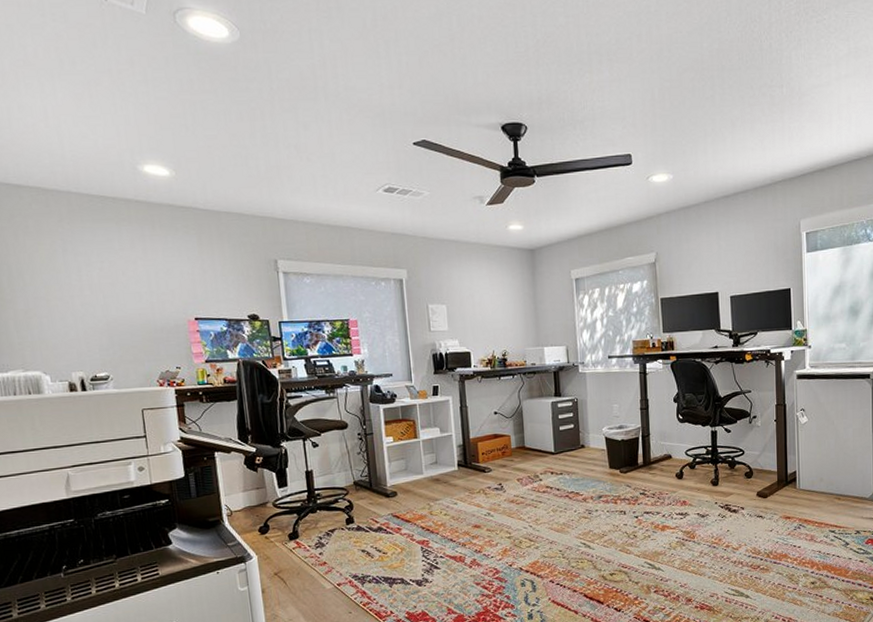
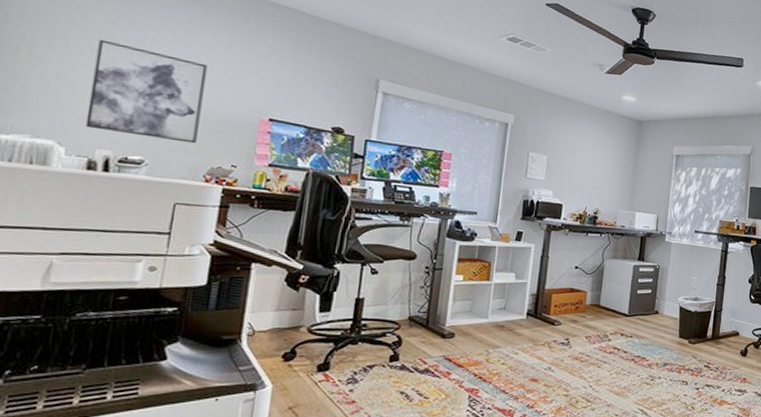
wall art: none [46,273,144,355] -> present [85,39,208,144]

